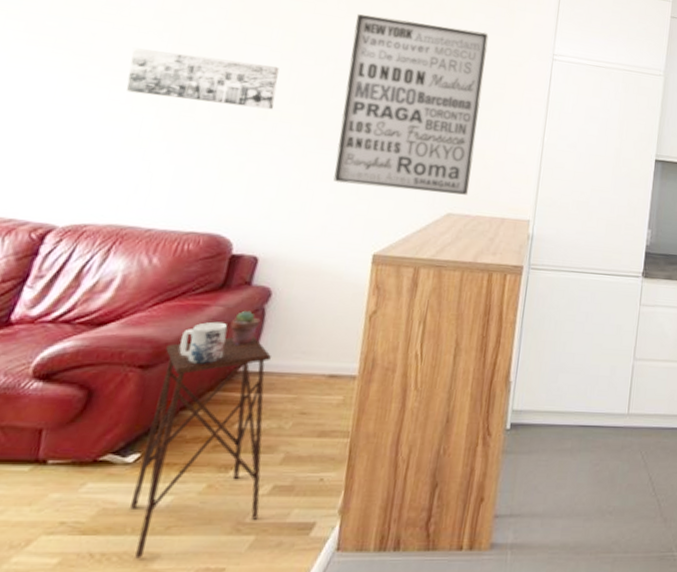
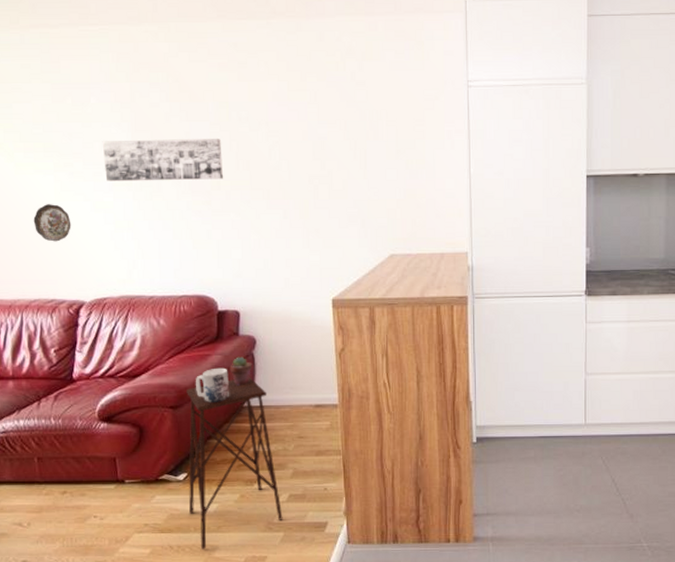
decorative plate: none [12,106,66,151] -> present [33,204,71,242]
wall art: present [333,14,489,195] -> none [276,70,407,239]

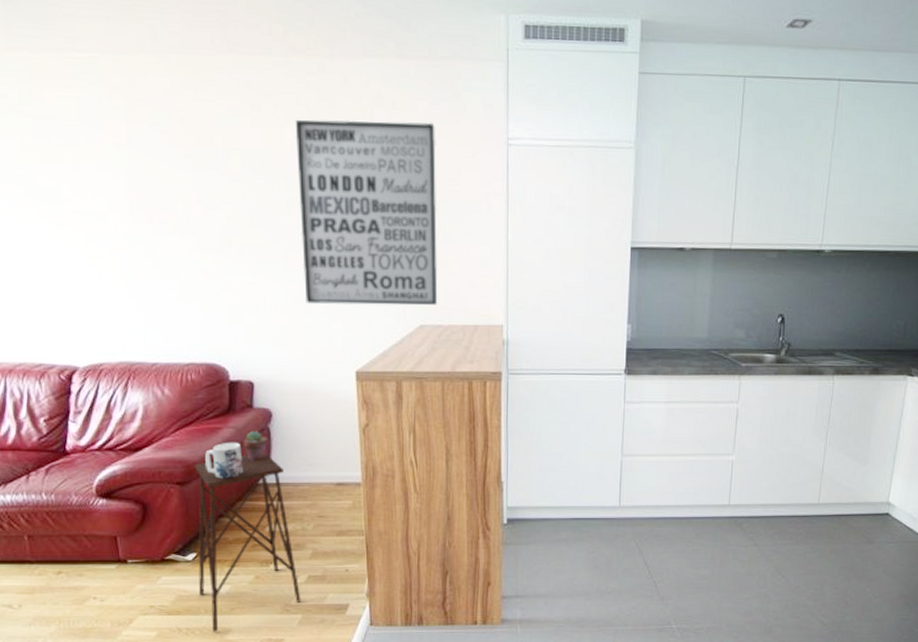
decorative plate: present [33,204,71,242] -> none [15,256,61,300]
wall art: present [102,139,224,182] -> none [94,187,236,236]
wall art: none [276,70,407,239] -> present [295,119,438,305]

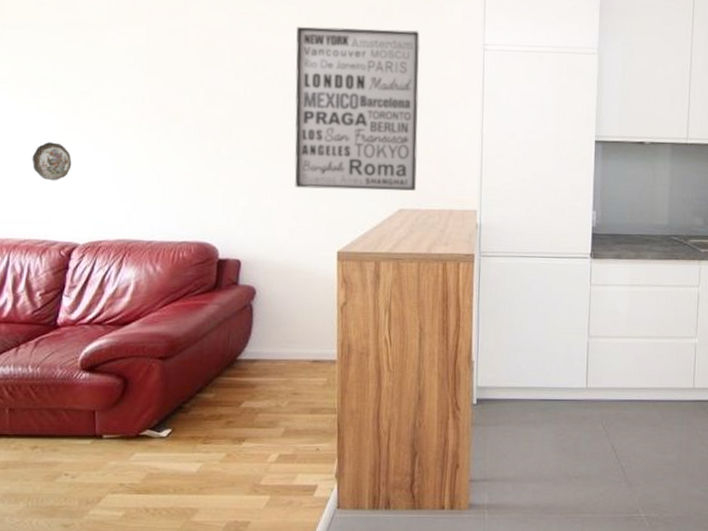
decorative plate: none [15,256,61,300] -> present [32,142,72,181]
side table: present [195,452,301,632] -> none [170,328,271,513]
mug: present [205,442,244,479] -> none [188,318,224,354]
potted succulent: present [243,430,268,461] -> none [226,307,250,337]

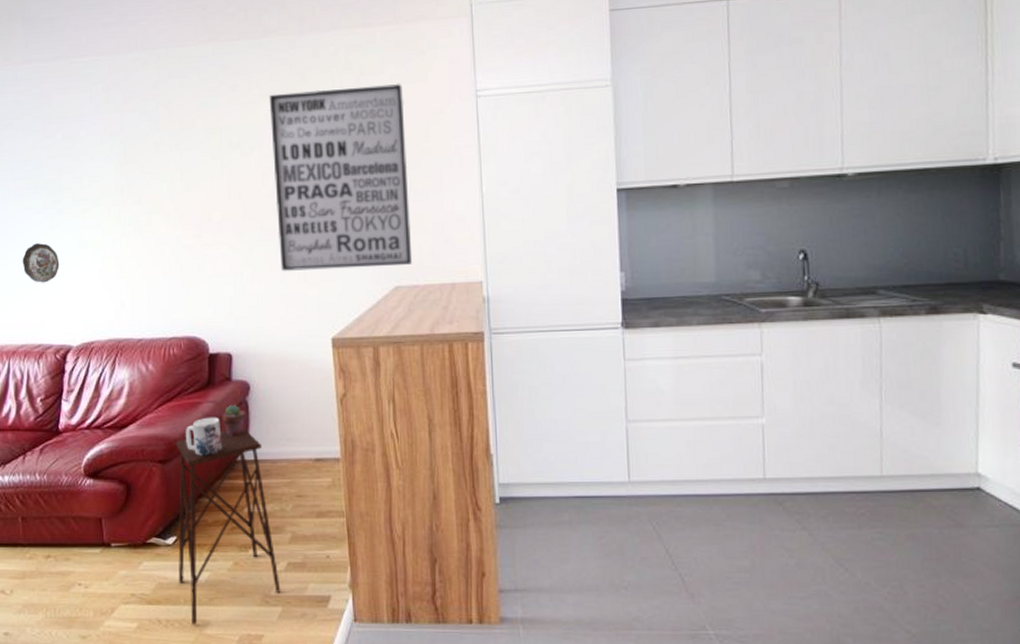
side table: none [170,328,271,513] -> present [176,427,281,625]
mug: none [188,318,224,354] -> present [186,417,222,456]
potted succulent: none [226,307,250,337] -> present [222,404,246,437]

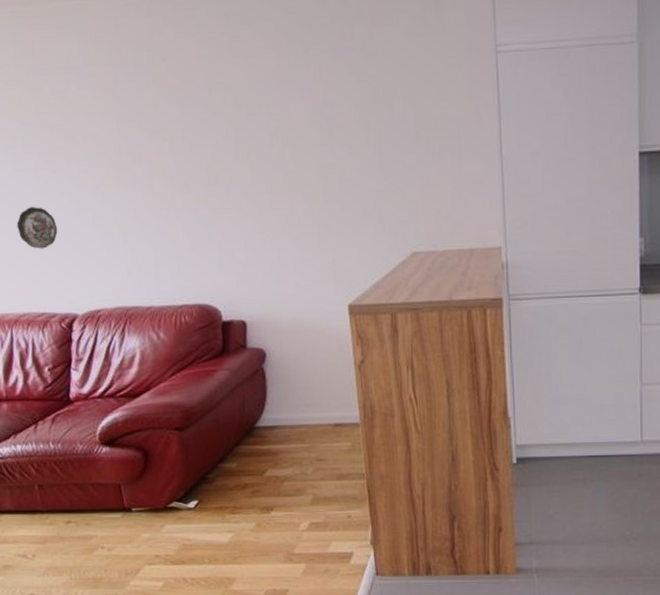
side table: present [176,427,281,625] -> none [192,394,304,582]
mug: present [186,417,222,456] -> none [202,384,240,423]
potted succulent: present [222,404,246,437] -> none [238,372,263,404]
wall art: present [269,83,413,272] -> none [274,36,430,238]

